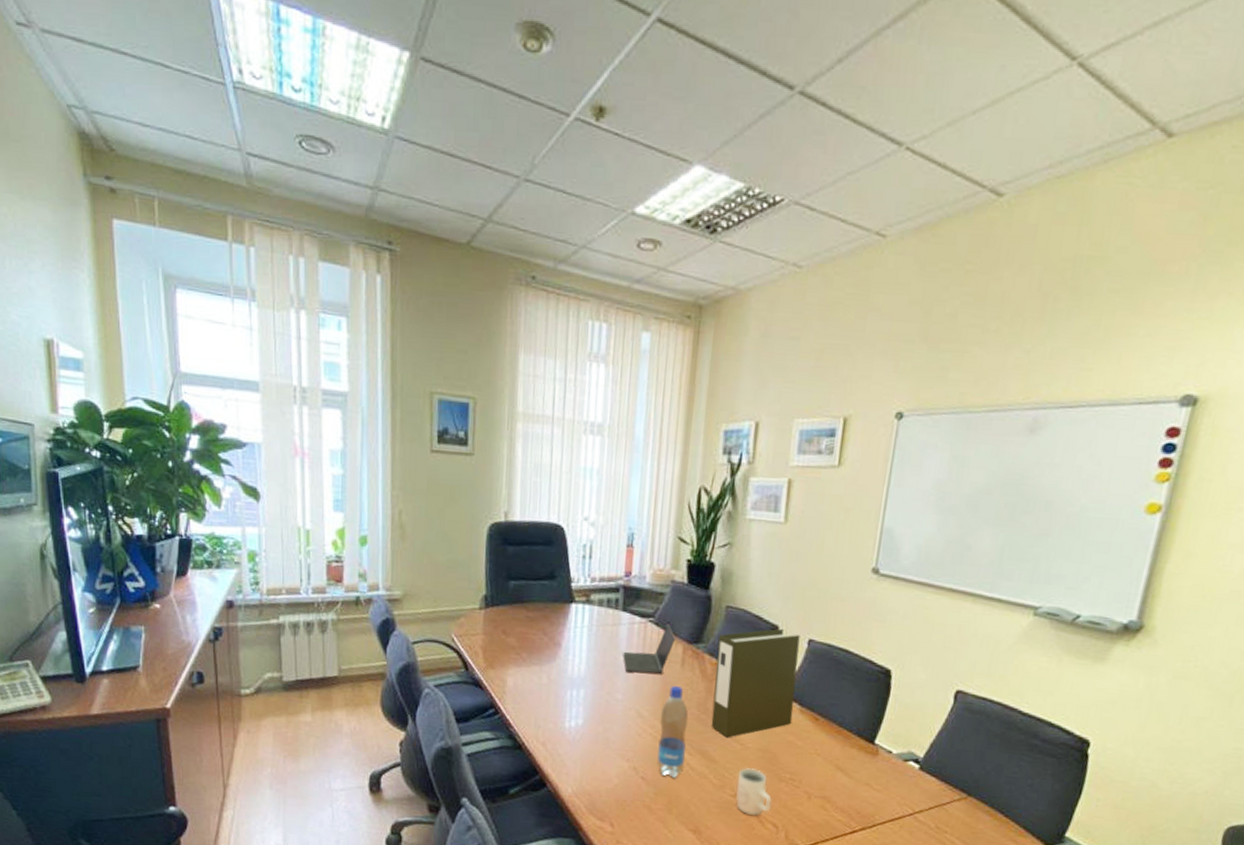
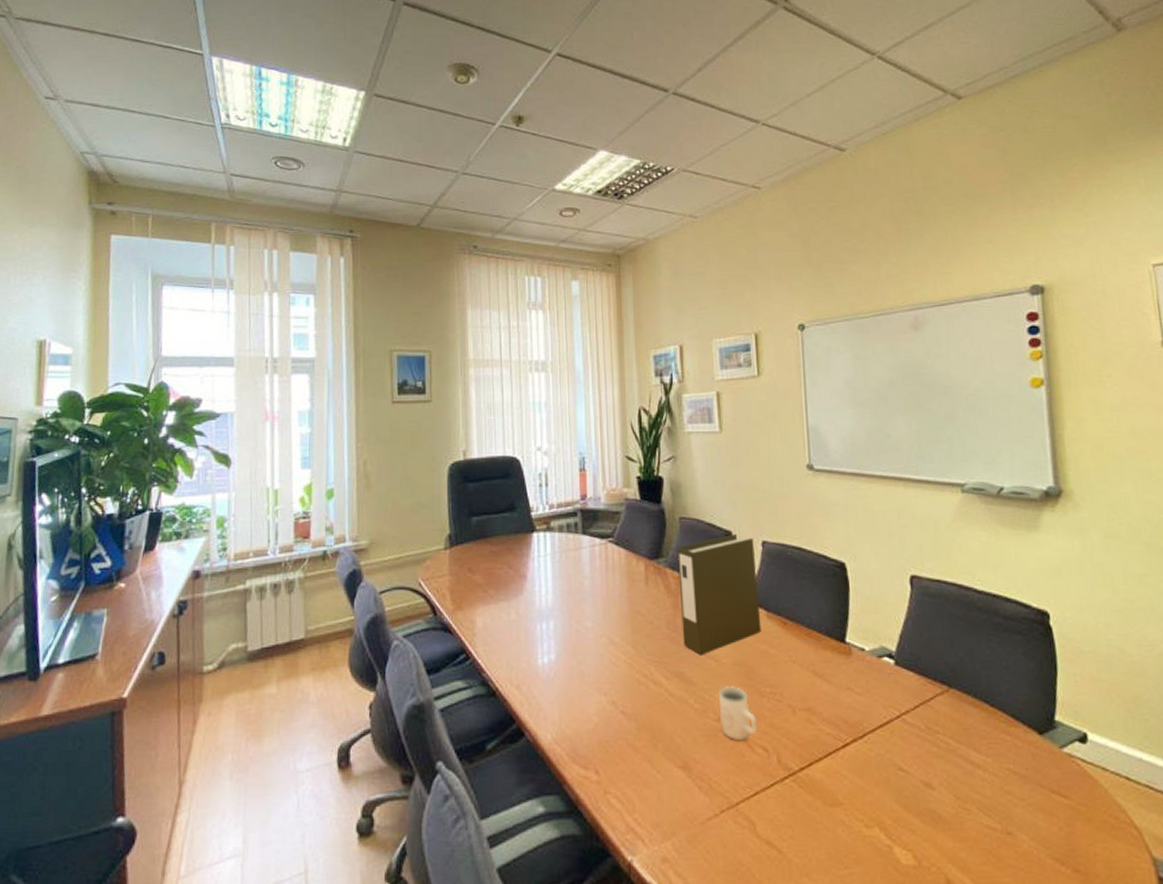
laptop computer: present [623,624,677,674] -> none [588,543,637,597]
bottle: present [657,686,689,778] -> none [631,606,663,708]

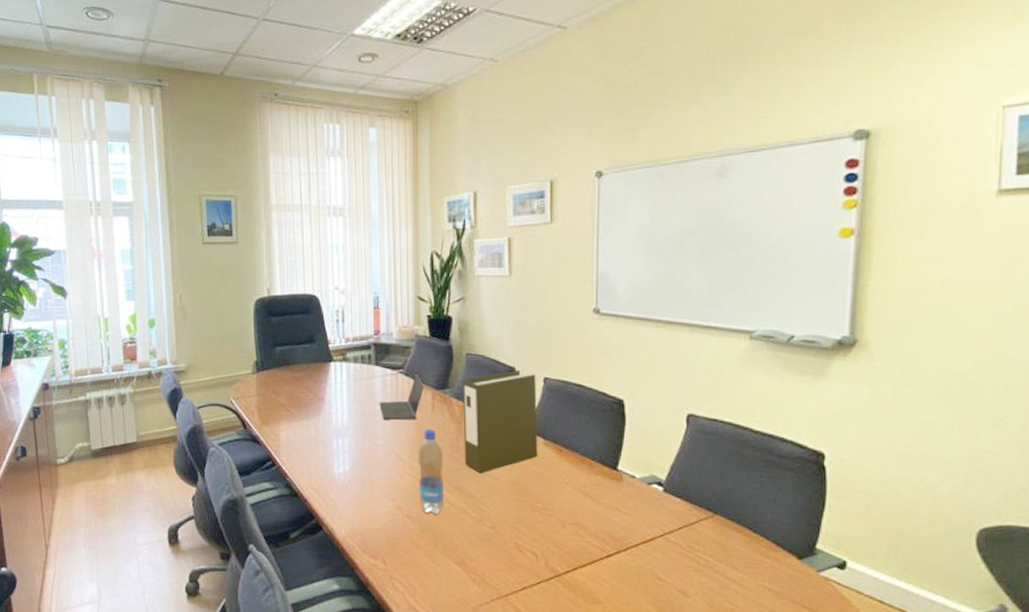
laptop computer: none [588,543,637,597] -> present [379,374,425,420]
bottle: none [631,606,663,708] -> present [418,429,445,514]
mug: present [718,686,759,740] -> none [494,501,530,545]

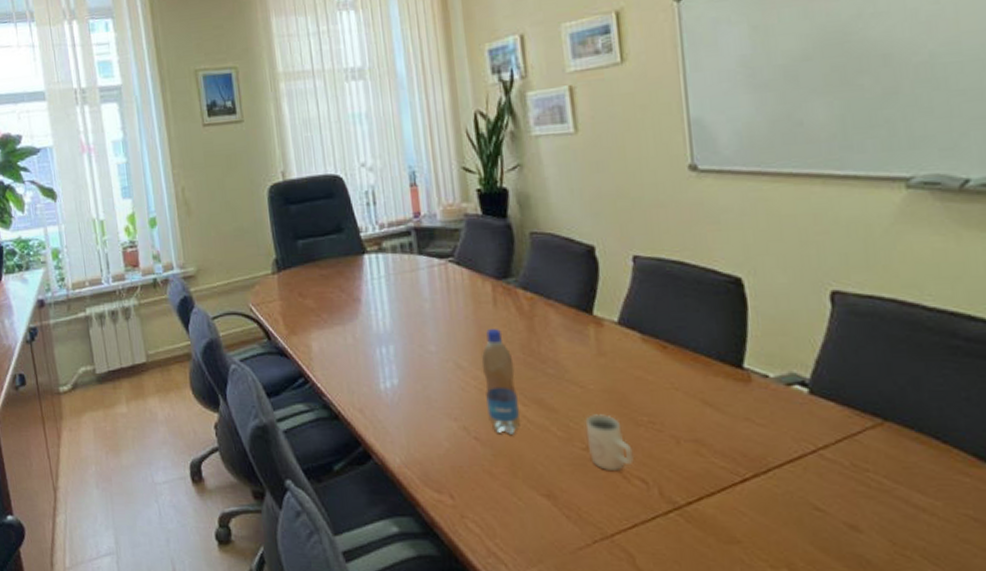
laptop computer: present [379,374,425,420] -> none [427,262,483,320]
binder: present [463,369,538,474] -> none [529,248,636,381]
mug: none [494,501,530,545] -> present [585,414,635,470]

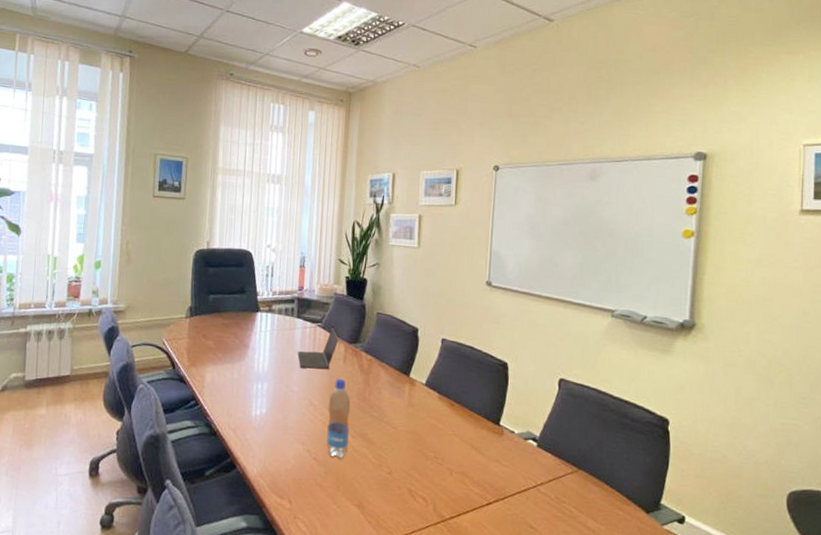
laptop computer: none [427,262,483,320] -> present [298,328,339,369]
mug: present [585,414,635,470] -> none [391,448,422,490]

